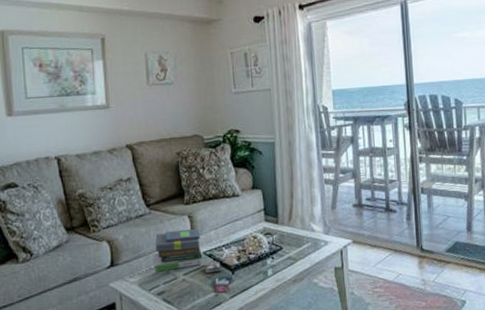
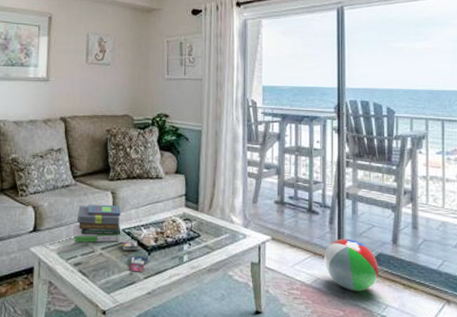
beach ball: none [403,232,457,282] -> present [323,238,379,292]

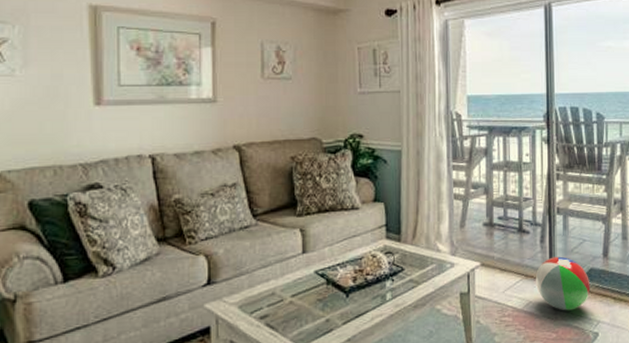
books: present [73,205,121,243] -> none [256,245,314,292]
magazine: present [122,239,148,272] -> none [315,281,346,318]

